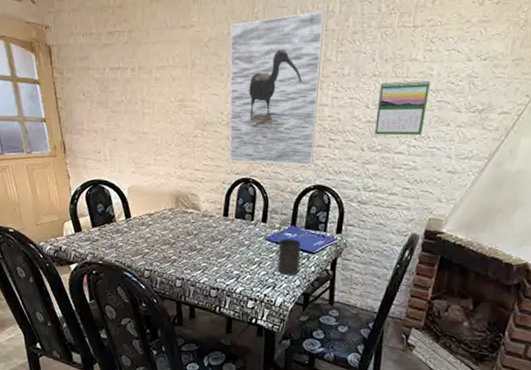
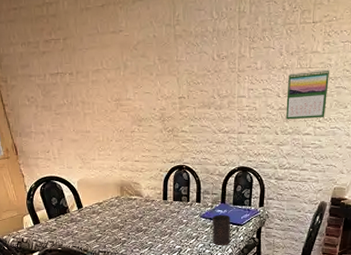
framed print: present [229,11,325,165] -> none [155,12,237,151]

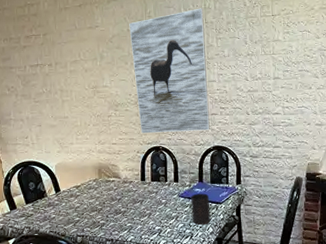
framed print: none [155,12,237,151] -> present [129,8,210,134]
calendar: present [286,70,329,120] -> none [254,55,292,101]

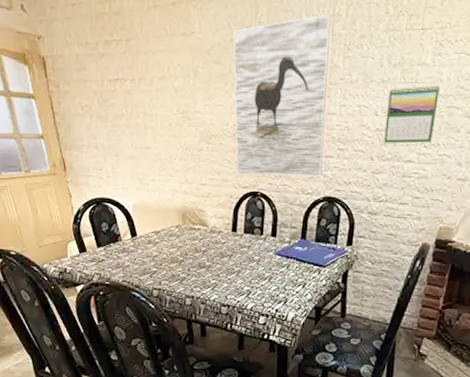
cup: present [191,193,211,226] -> none [288,252,311,291]
calendar: none [254,55,292,101] -> present [384,85,440,144]

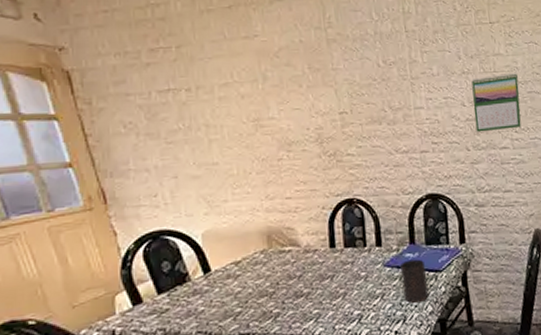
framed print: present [233,14,331,177] -> none [302,12,420,182]
cup: none [288,252,311,291] -> present [400,259,429,304]

